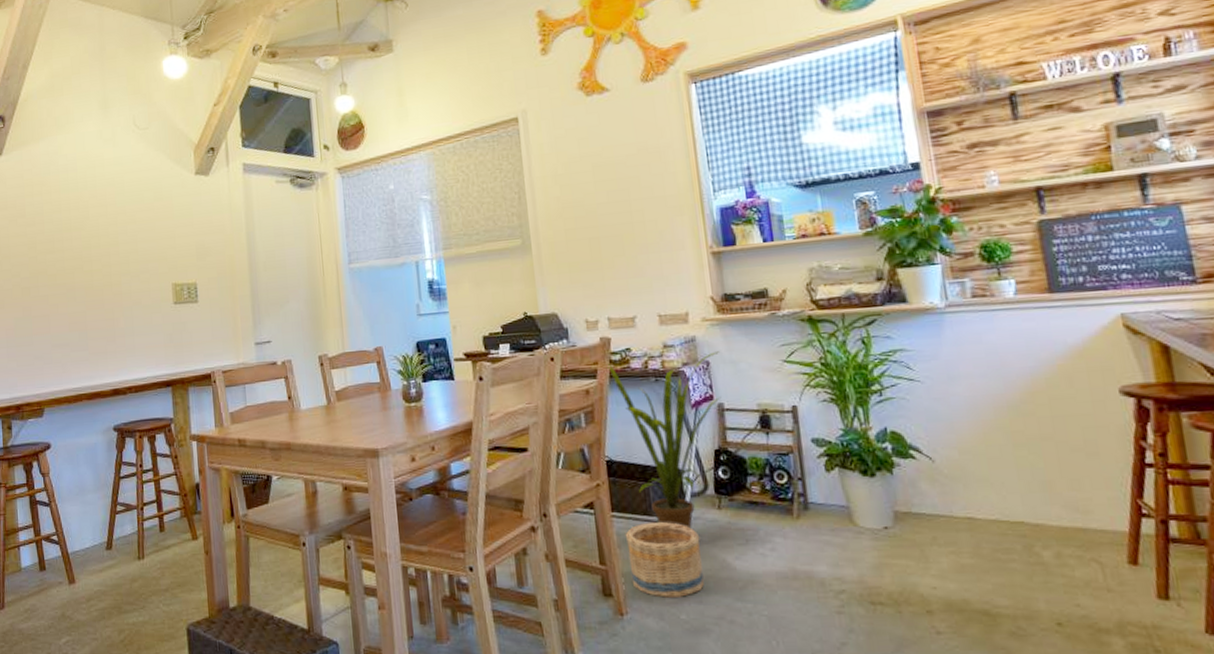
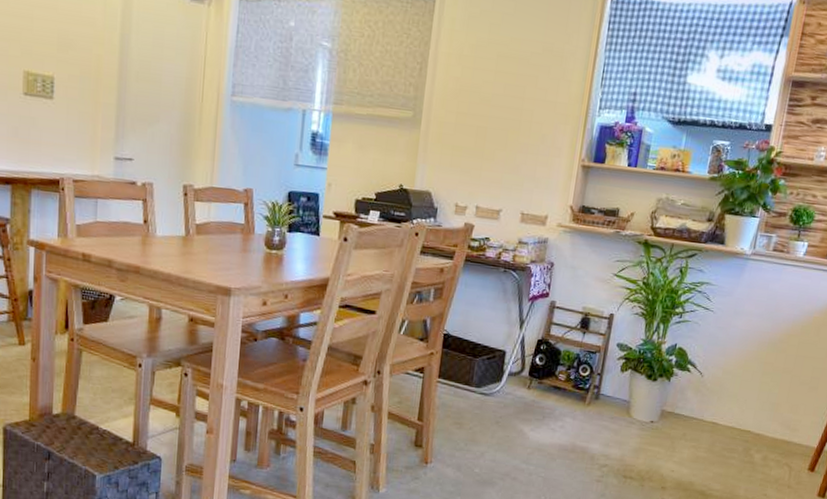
house plant: present [607,351,722,529] -> none [465,249,564,401]
basket: present [625,521,704,598] -> none [441,391,507,455]

